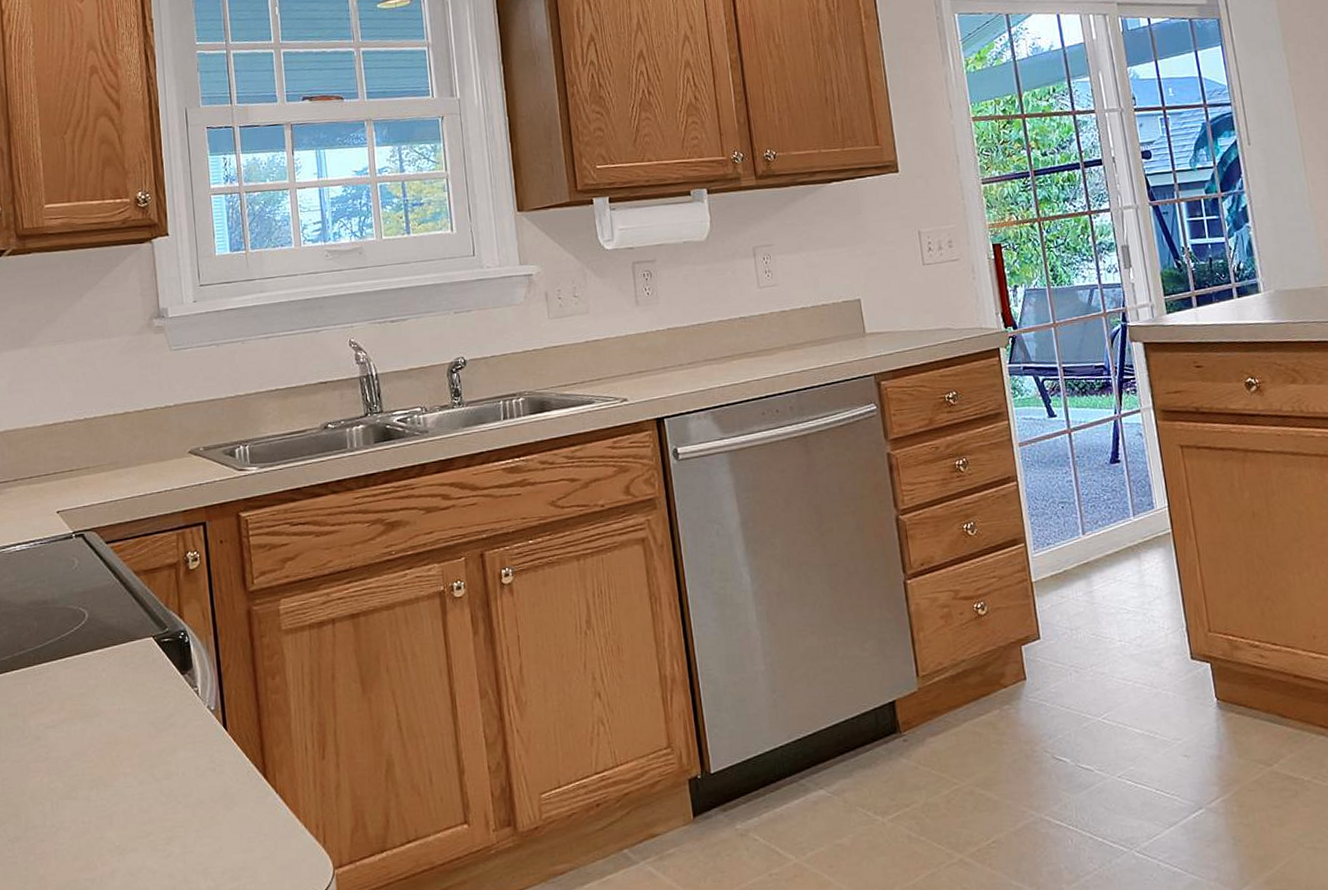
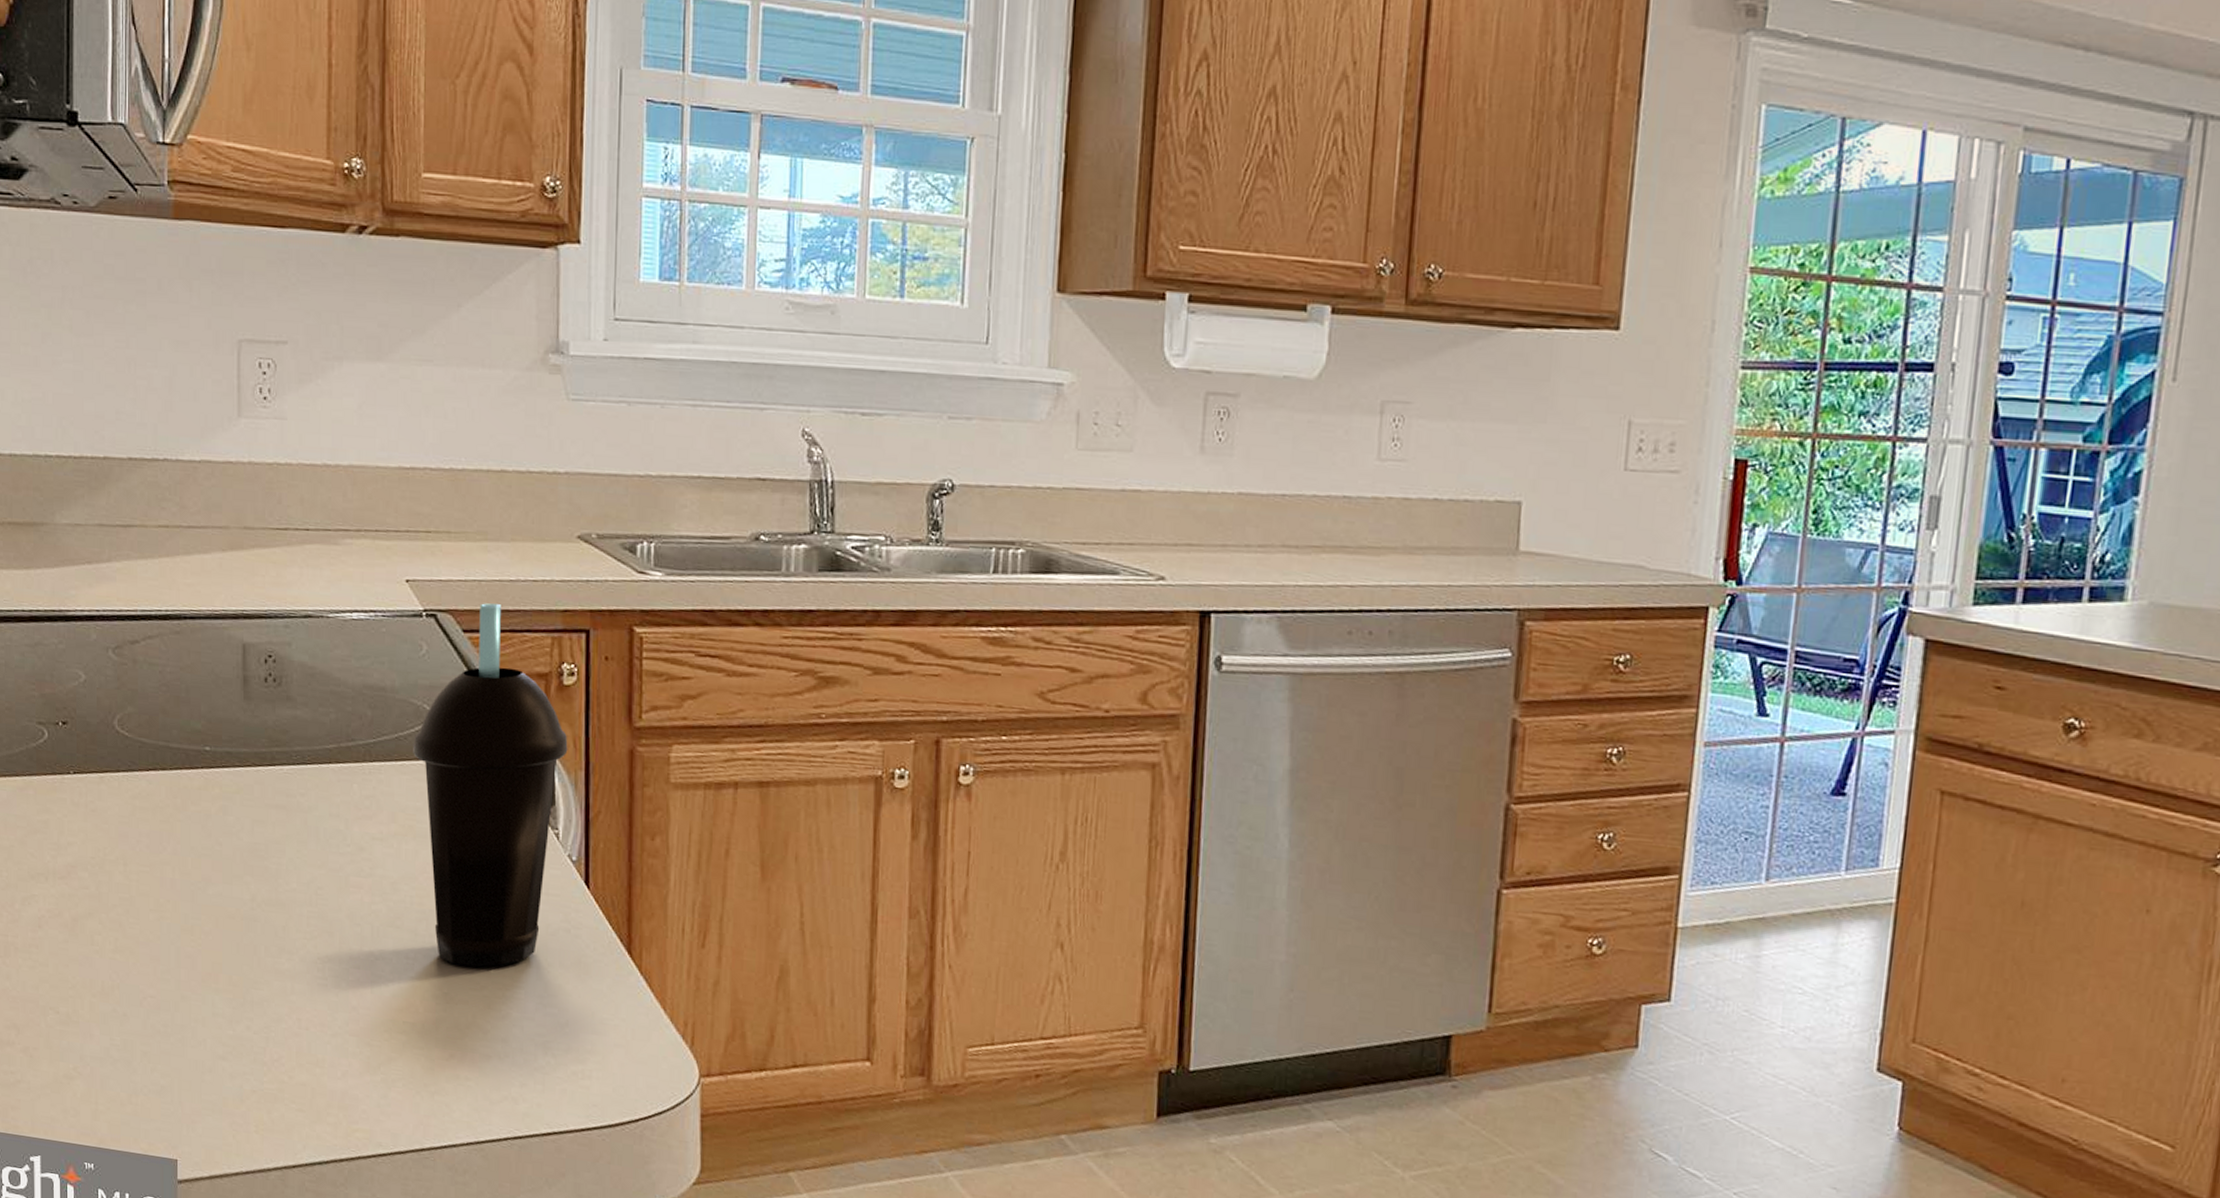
cup: none [73,516,199,820] -> present [413,603,568,967]

